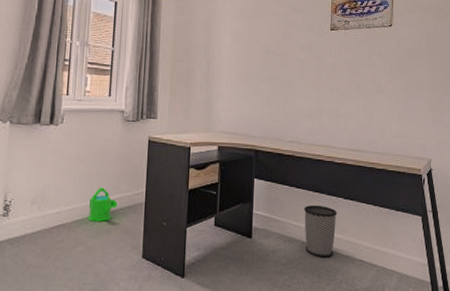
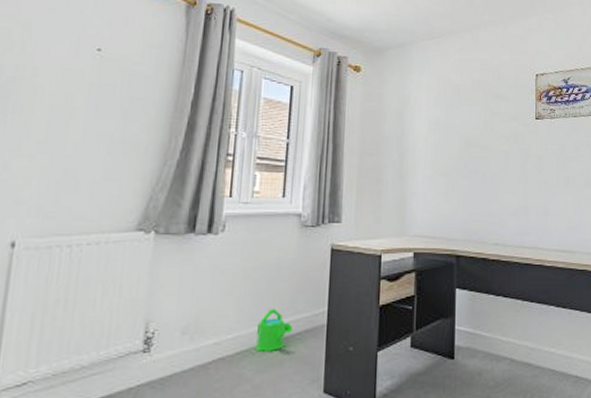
wastebasket: present [303,204,337,258] -> none [512,315,549,377]

